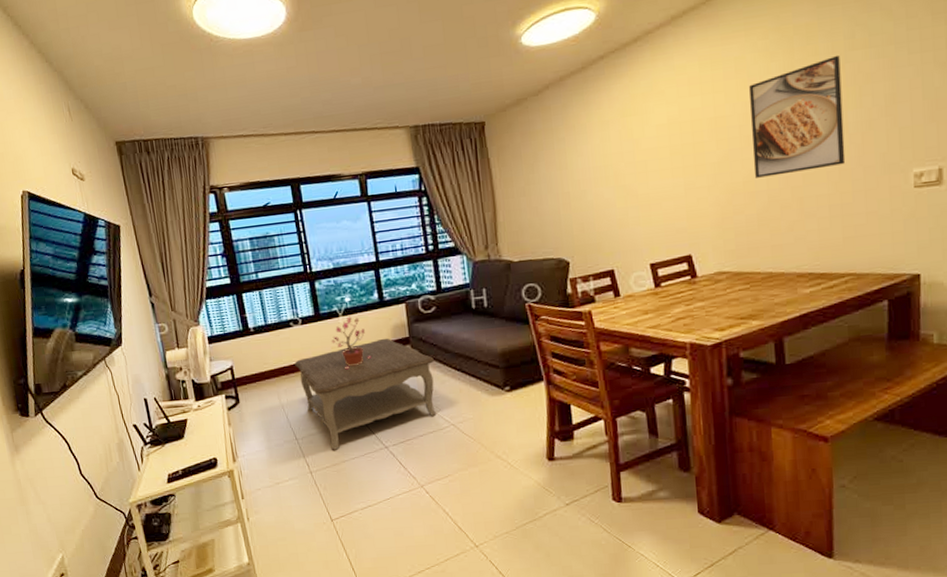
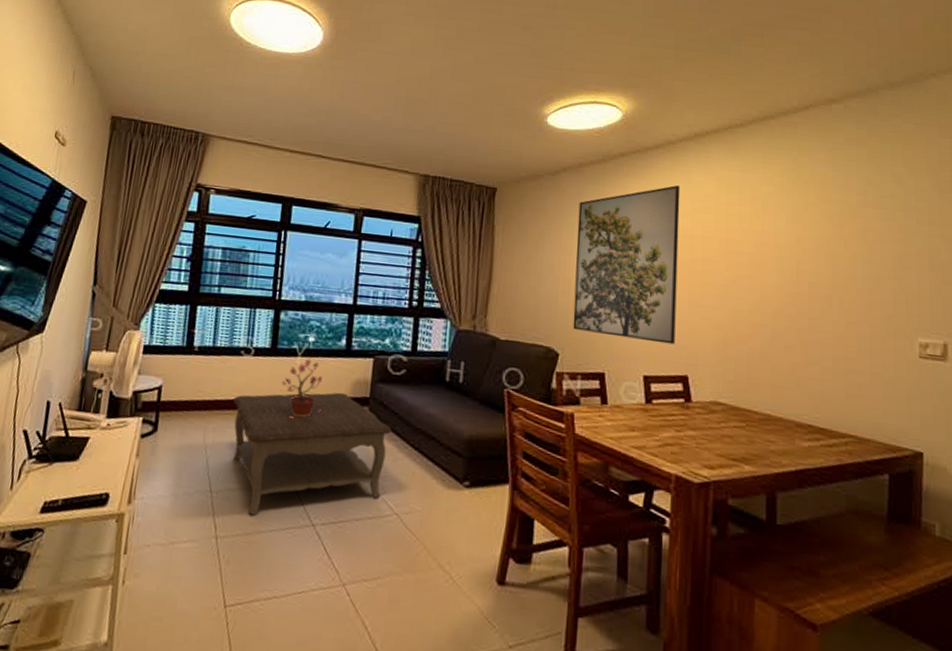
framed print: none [566,74,676,238] -> present [572,185,681,345]
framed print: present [749,55,846,178] -> none [761,208,852,317]

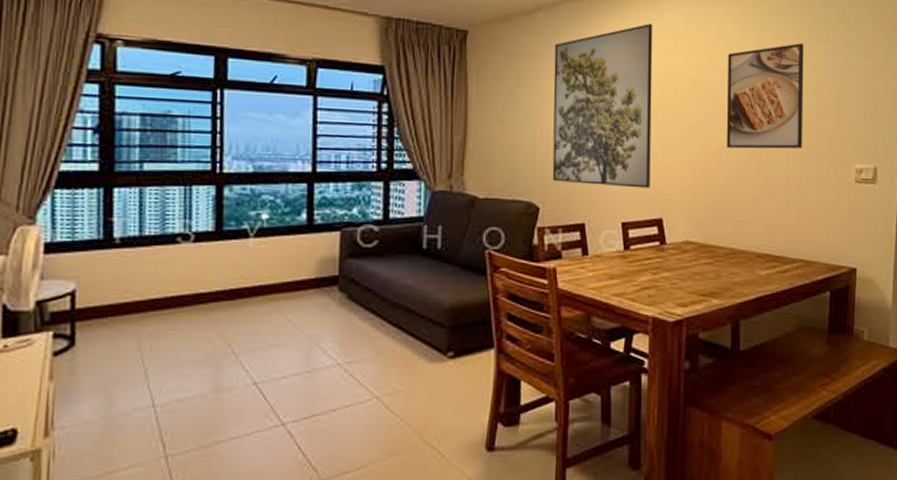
coffee table: present [233,392,392,516] -> none [172,273,366,425]
potted plant: present [282,358,322,420] -> none [232,239,284,311]
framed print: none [761,208,852,317] -> present [727,42,804,149]

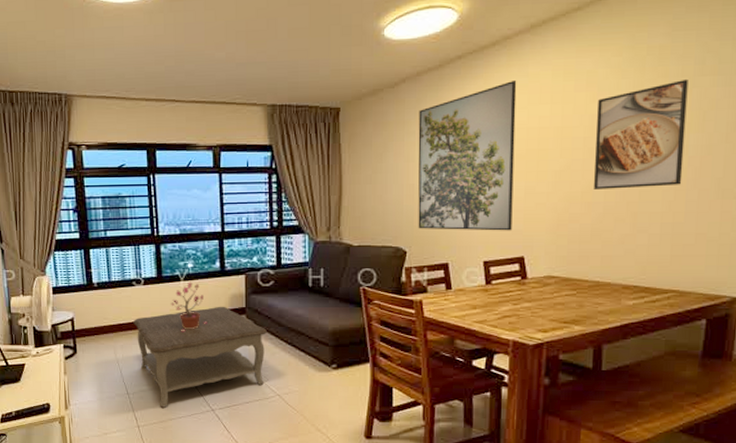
coffee table: none [172,273,366,425] -> present [133,306,267,408]
potted plant: none [232,239,284,311] -> present [171,281,208,332]

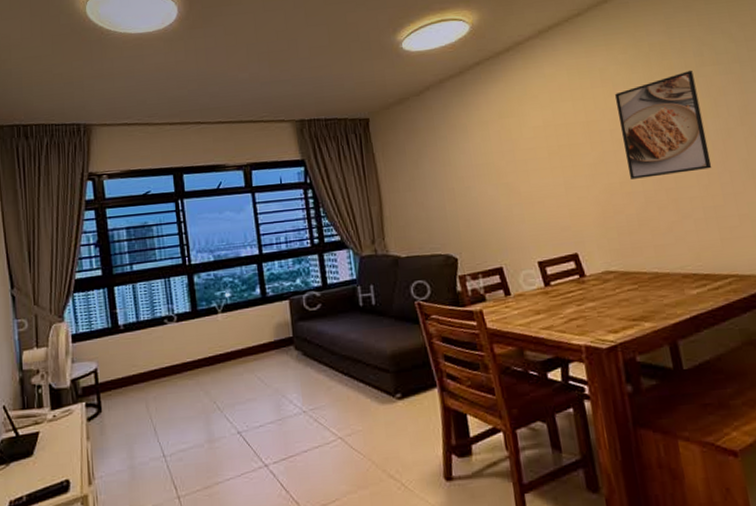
coffee table: present [133,306,267,408] -> none [166,337,322,469]
potted plant: present [171,281,208,332] -> none [209,313,252,373]
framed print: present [418,79,517,231] -> none [447,81,560,234]

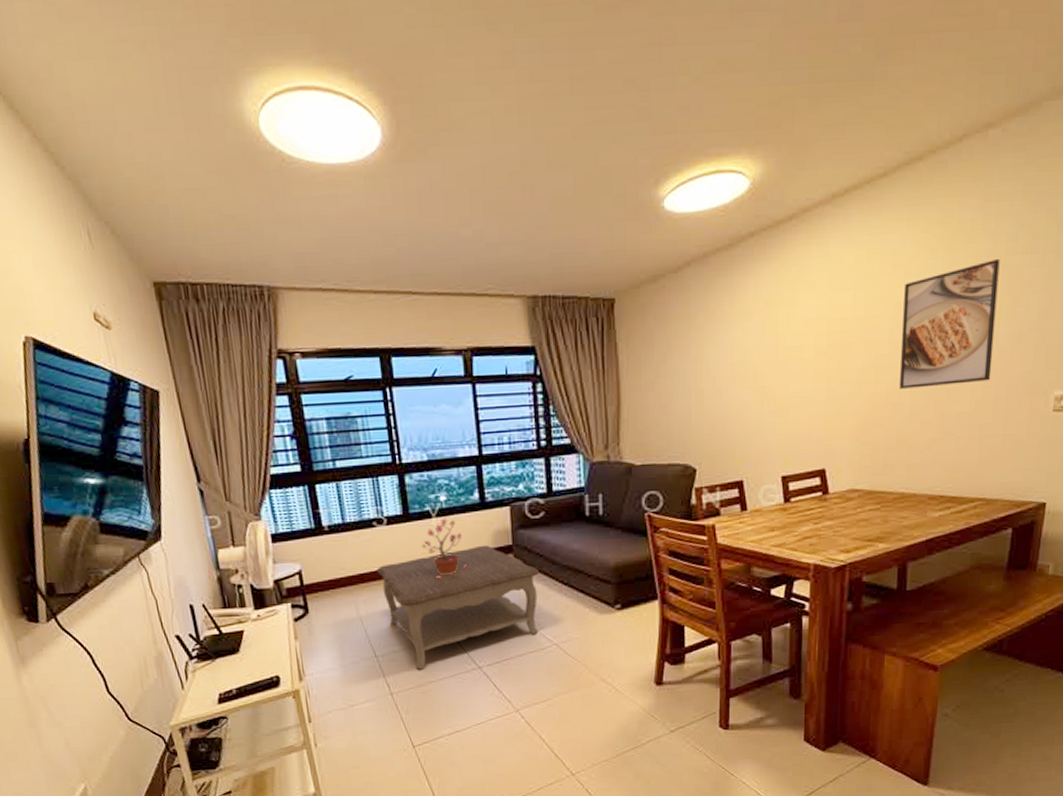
coffee table: none [166,337,322,469] -> present [376,545,539,670]
potted plant: none [209,313,252,373] -> present [422,518,468,579]

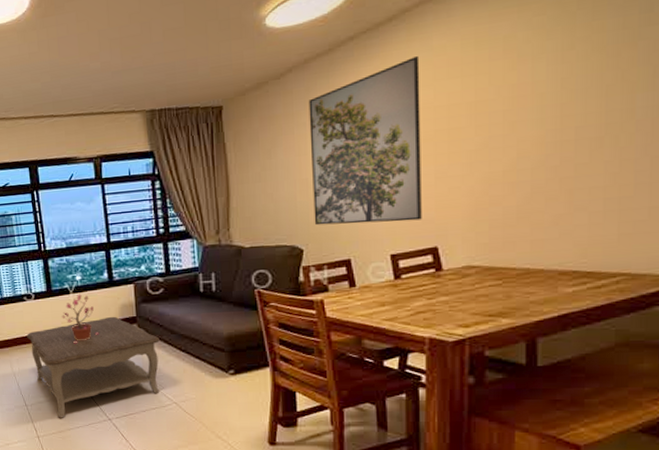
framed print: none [706,261,817,443] -> present [308,55,422,226]
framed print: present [900,258,1000,389] -> none [518,31,632,167]

